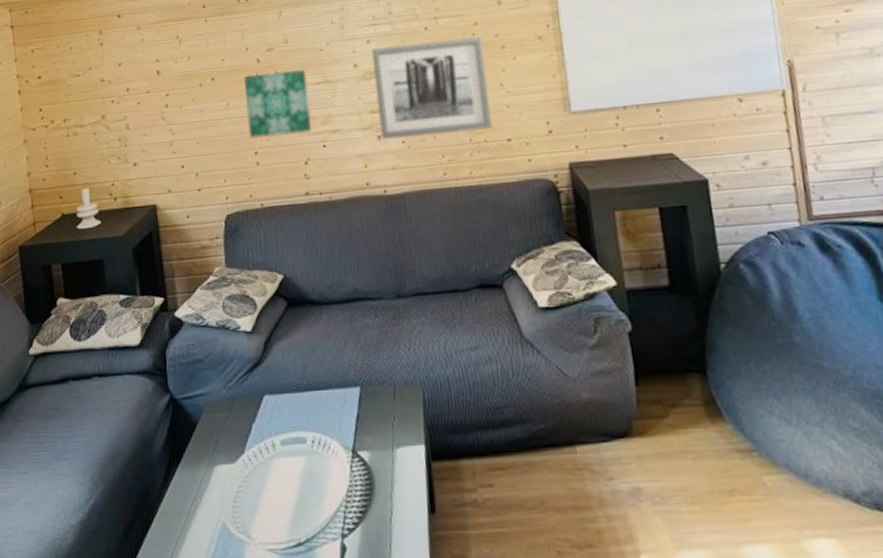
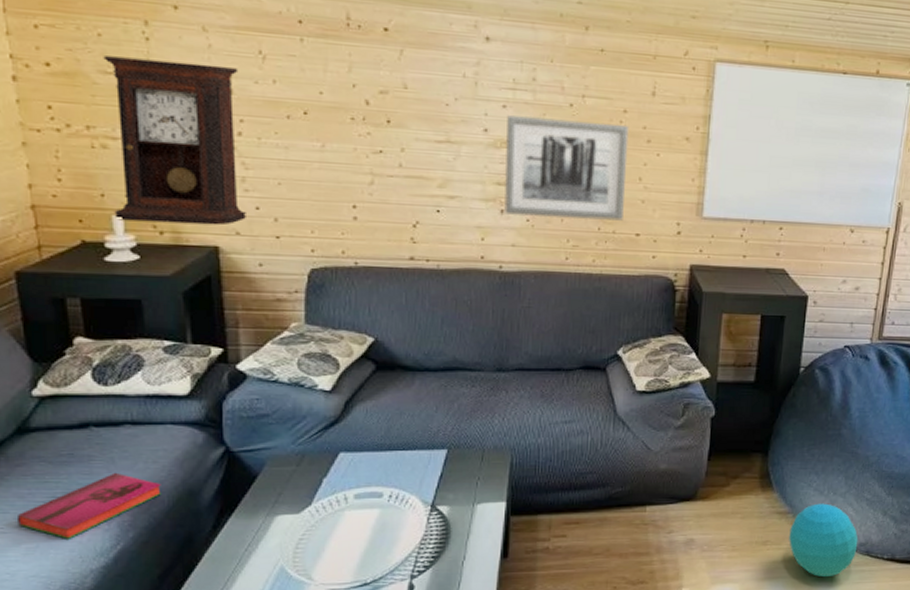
hardback book: none [19,424,123,493] -> present [18,472,161,539]
pendulum clock: none [74,53,175,193] -> present [103,56,246,226]
wall art: present [244,69,312,138] -> none [346,116,427,194]
ball: none [759,436,861,542] -> present [789,503,858,578]

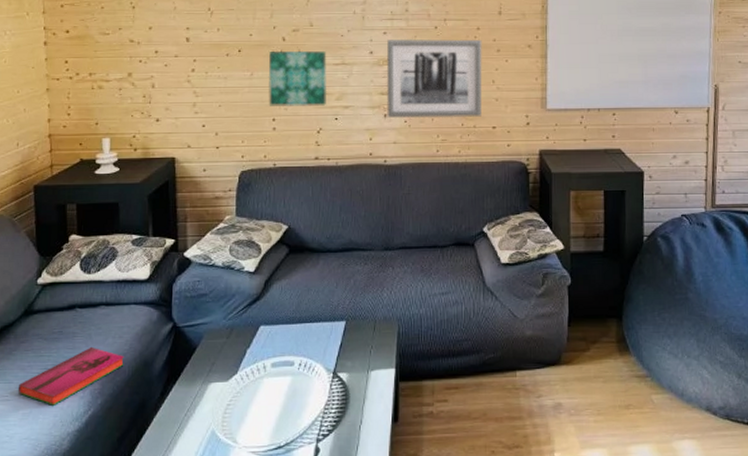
pendulum clock: present [103,56,246,226] -> none [104,21,195,142]
wall art: none [346,116,427,194] -> present [268,50,327,106]
ball: present [789,503,858,578] -> none [650,366,717,443]

